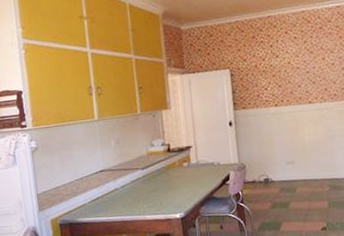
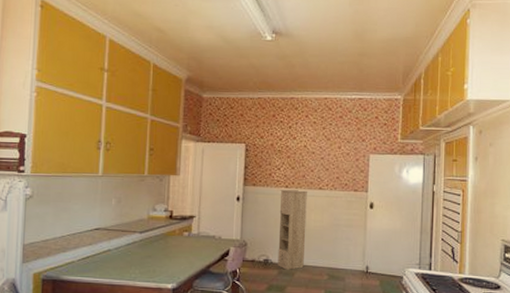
storage cabinet: none [270,106,304,186] -> present [278,190,307,270]

